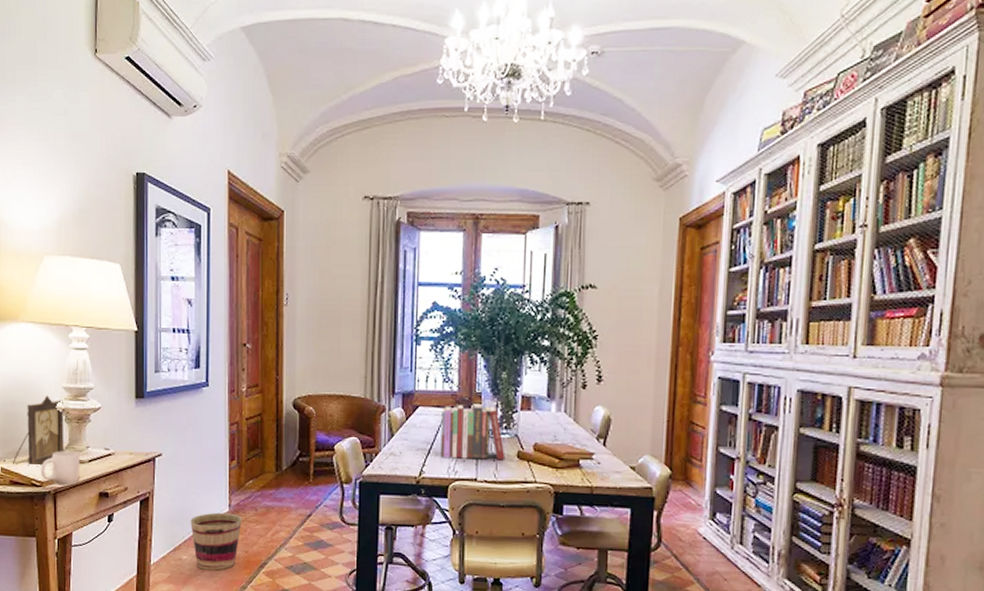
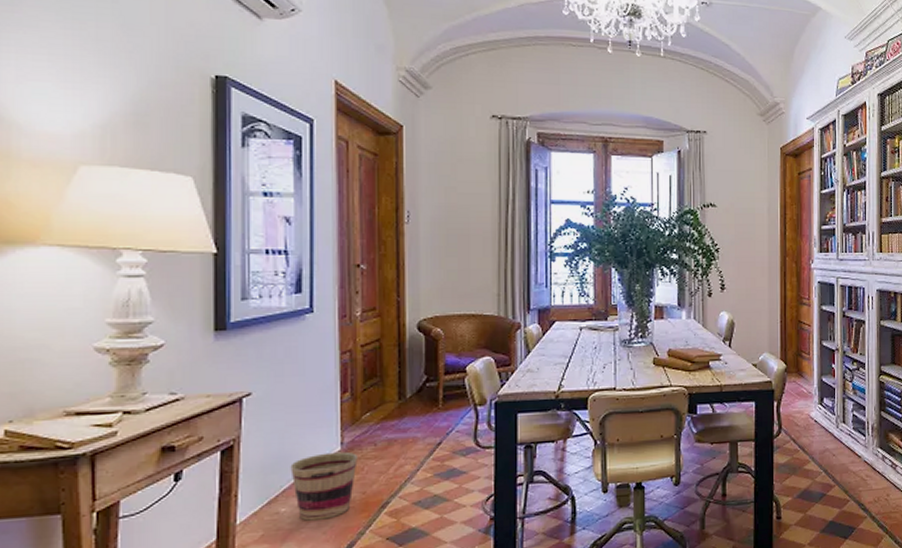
photo frame: present [13,395,64,467] -> none [25,334,107,425]
cup: present [40,451,80,486] -> none [70,400,133,445]
books: present [440,404,505,460] -> none [579,316,642,371]

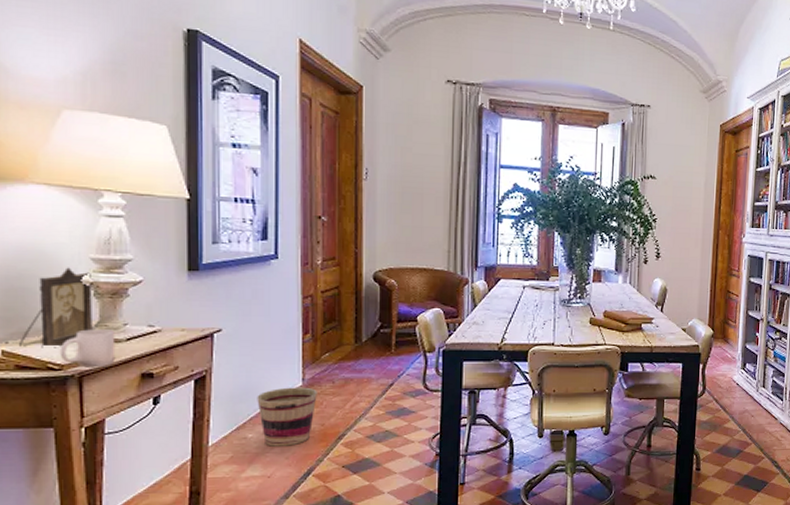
photo frame: none [25,334,107,425] -> present [19,267,92,348]
cup: none [70,400,133,445] -> present [59,329,116,368]

